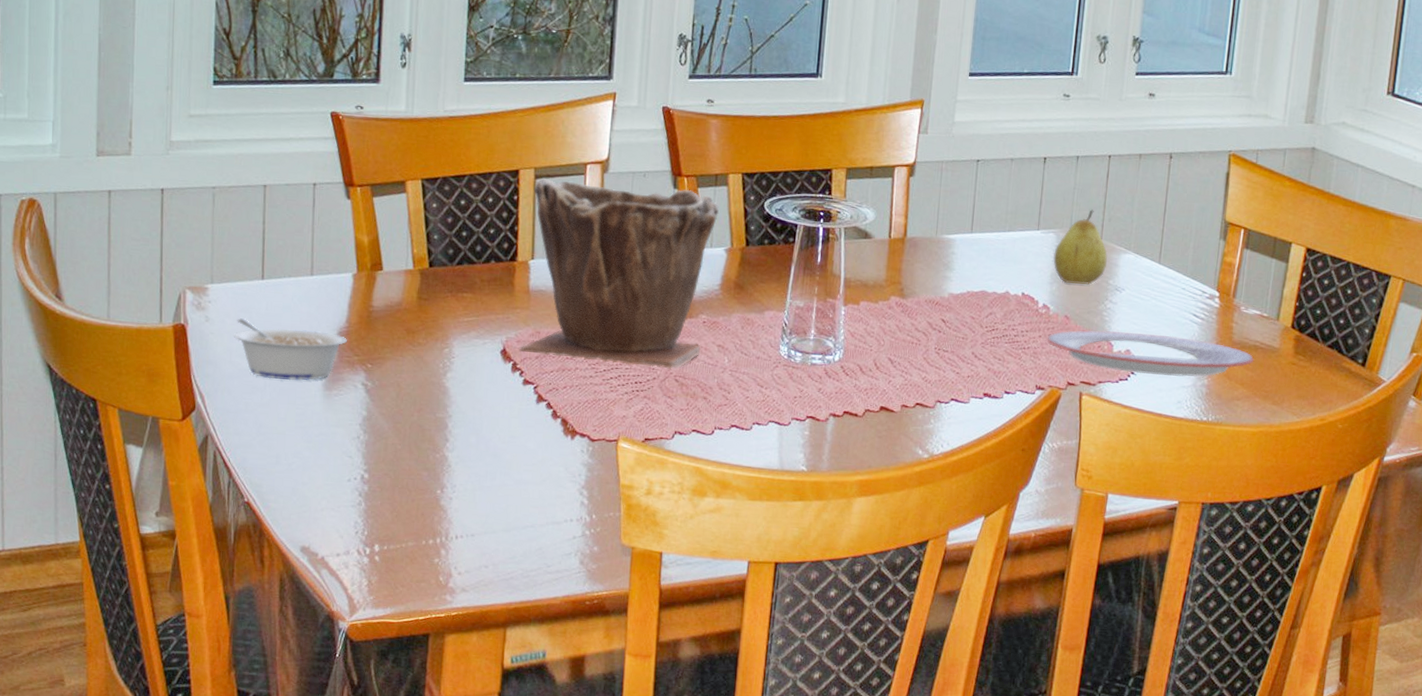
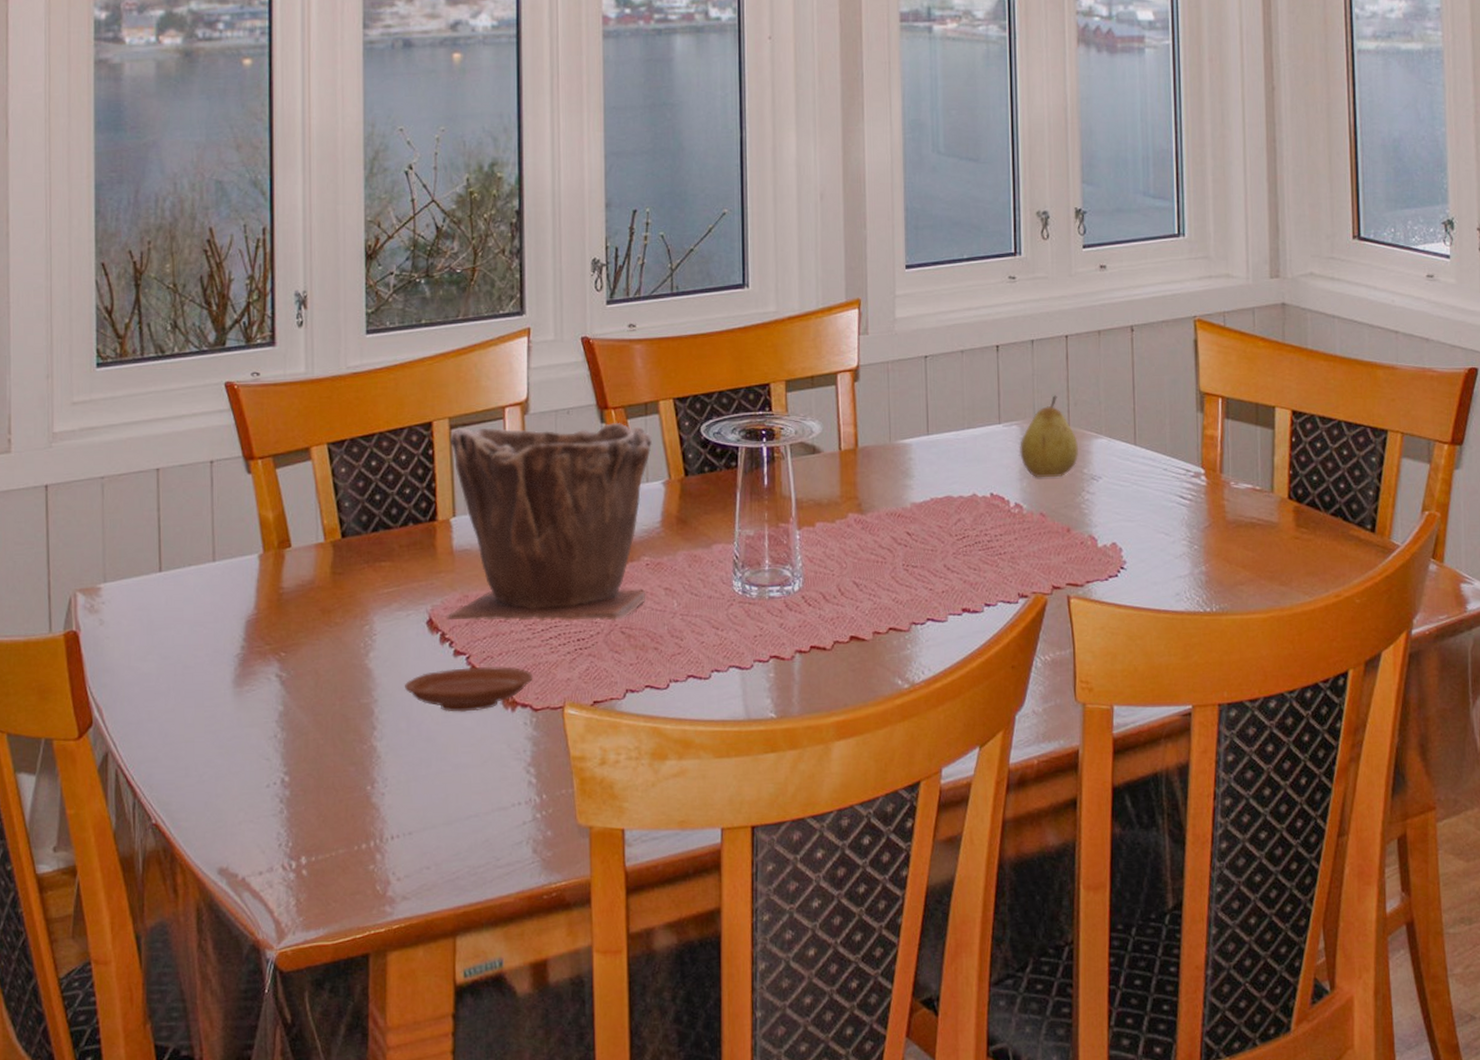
legume: present [234,318,347,381] -> none [132,617,257,682]
plate: none [476,395,593,435] -> present [404,666,533,712]
plate: present [1046,329,1255,377] -> none [1024,522,1253,568]

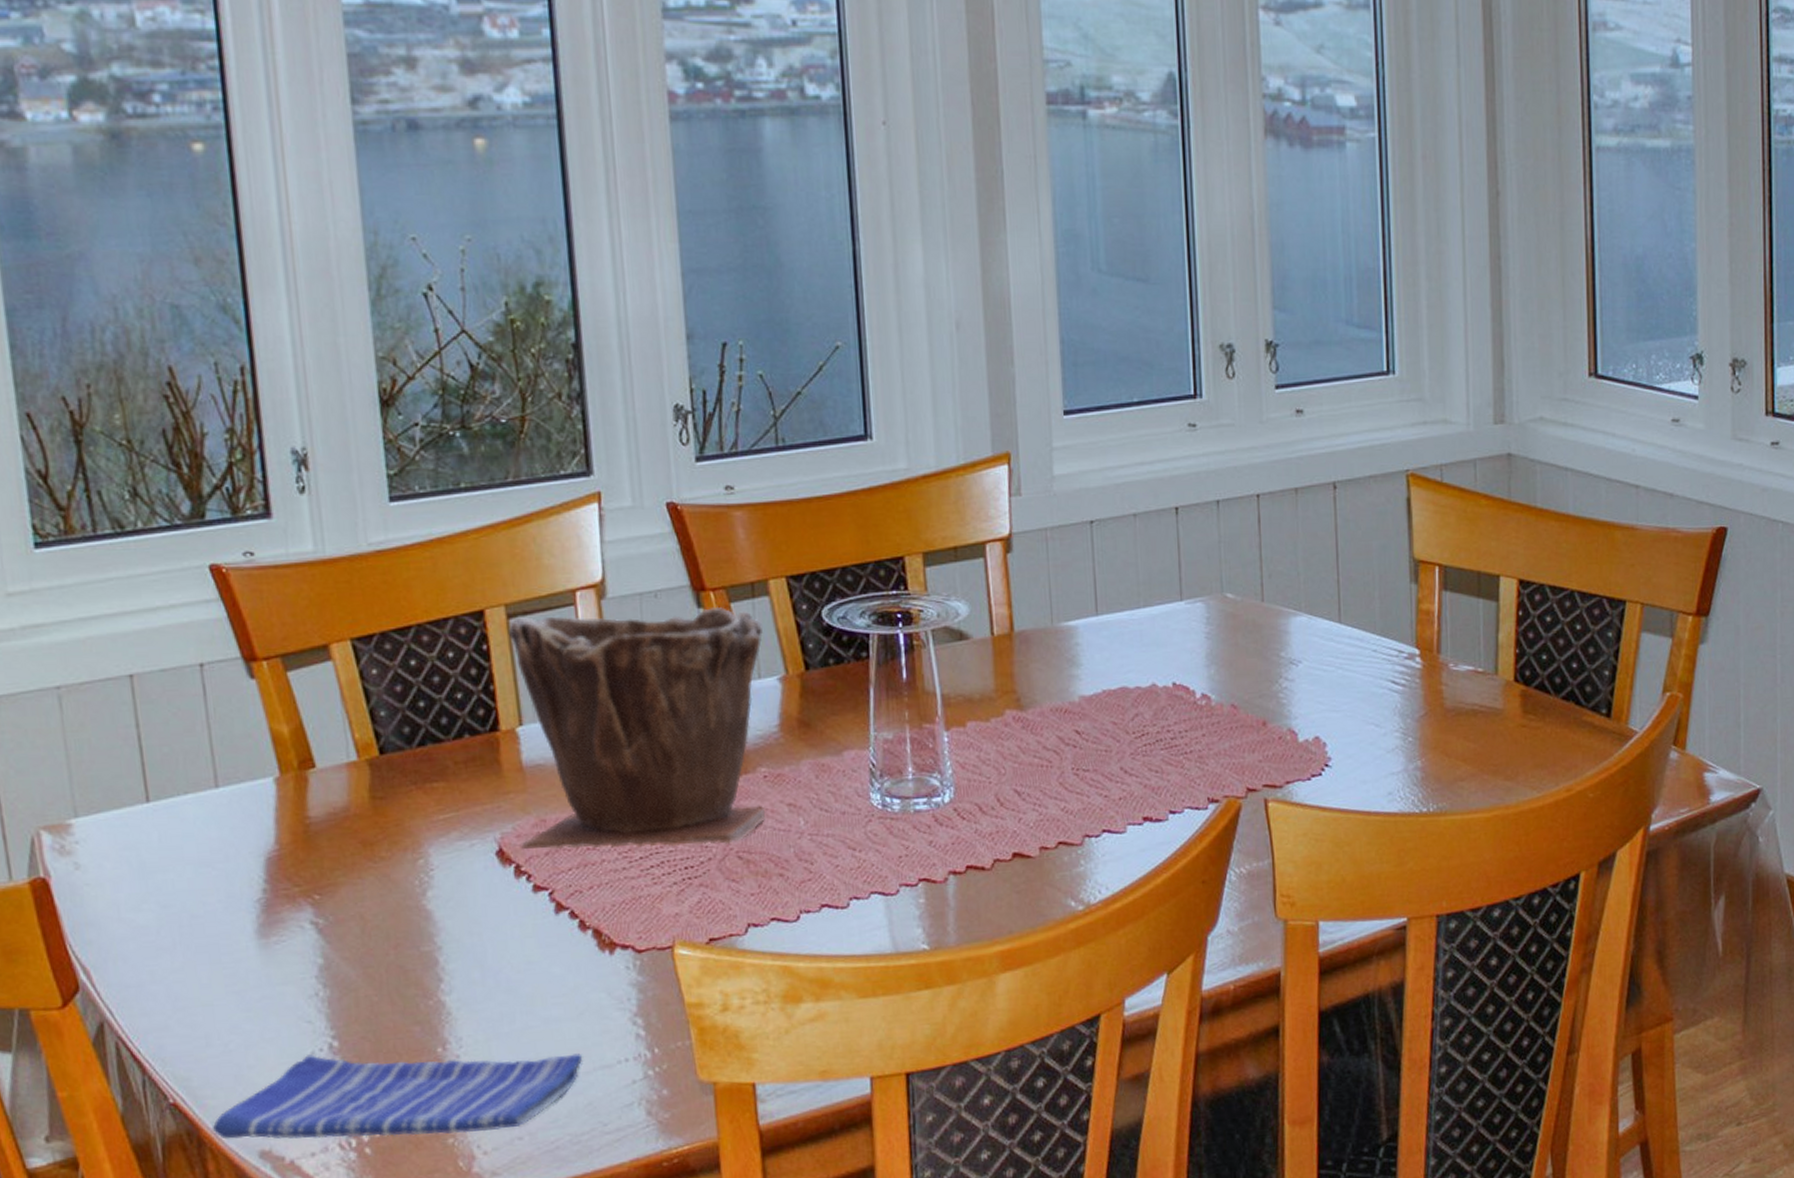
dish towel: none [183,787,484,862] -> present [212,1053,583,1140]
plate: present [404,666,533,712] -> none [473,902,634,958]
fruit: present [1020,395,1078,478] -> none [1206,566,1274,664]

